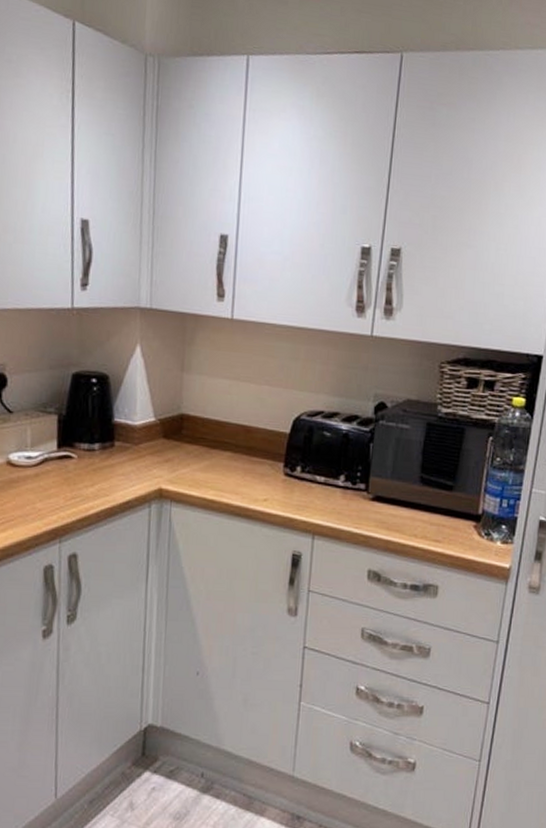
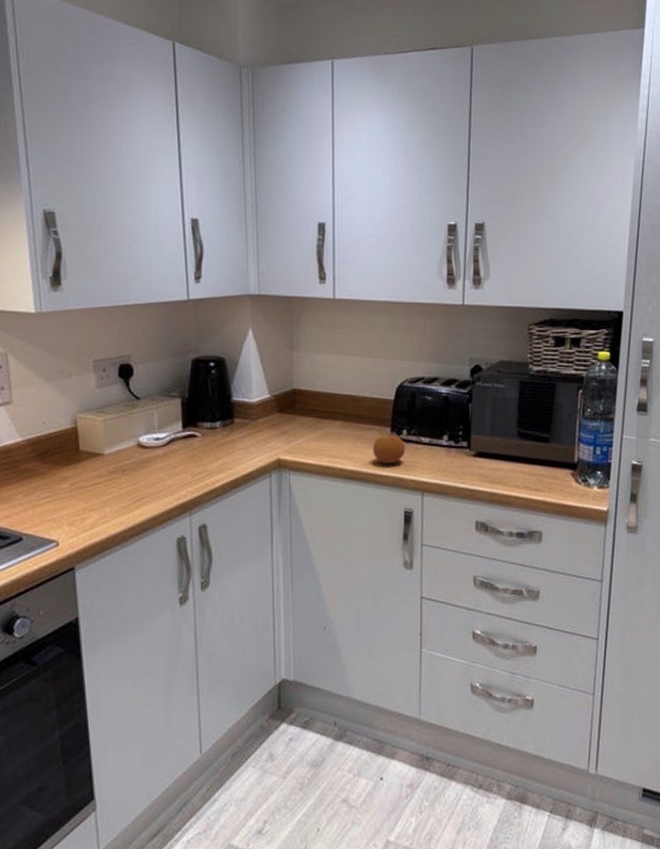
fruit: none [262,470,299,502] -> present [372,434,406,464]

